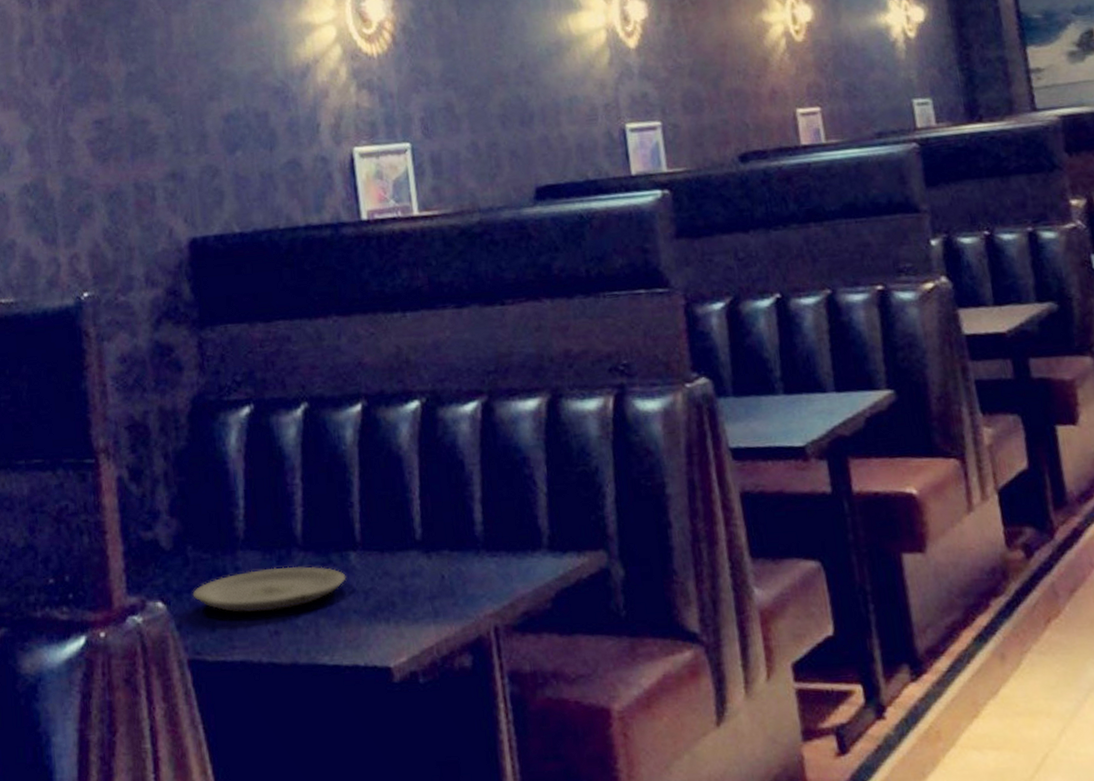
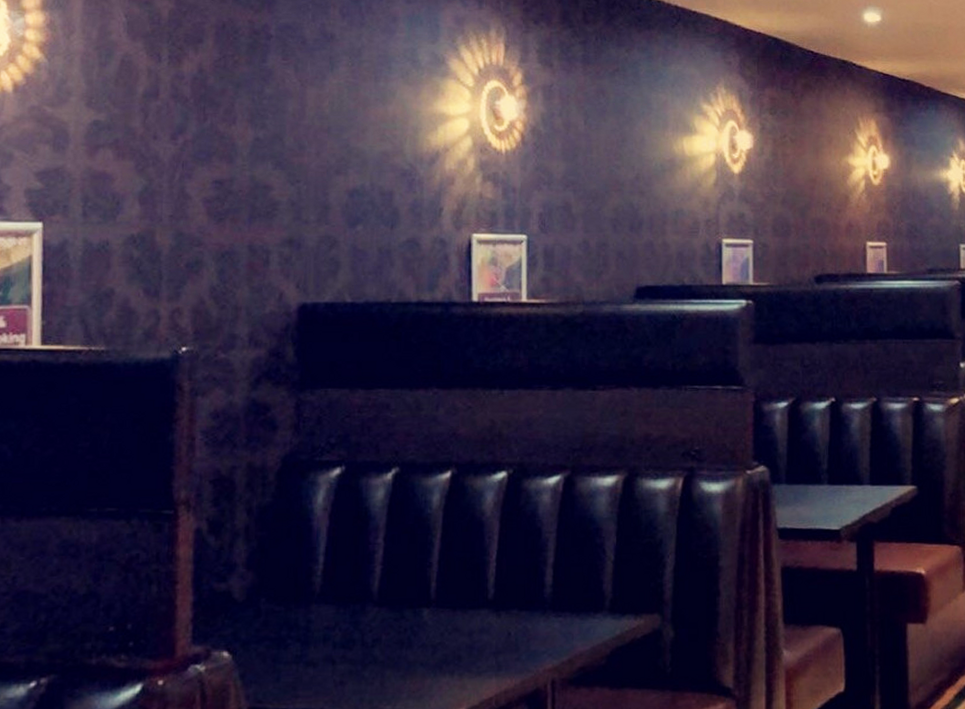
plate: present [192,566,346,613] -> none [260,621,417,663]

